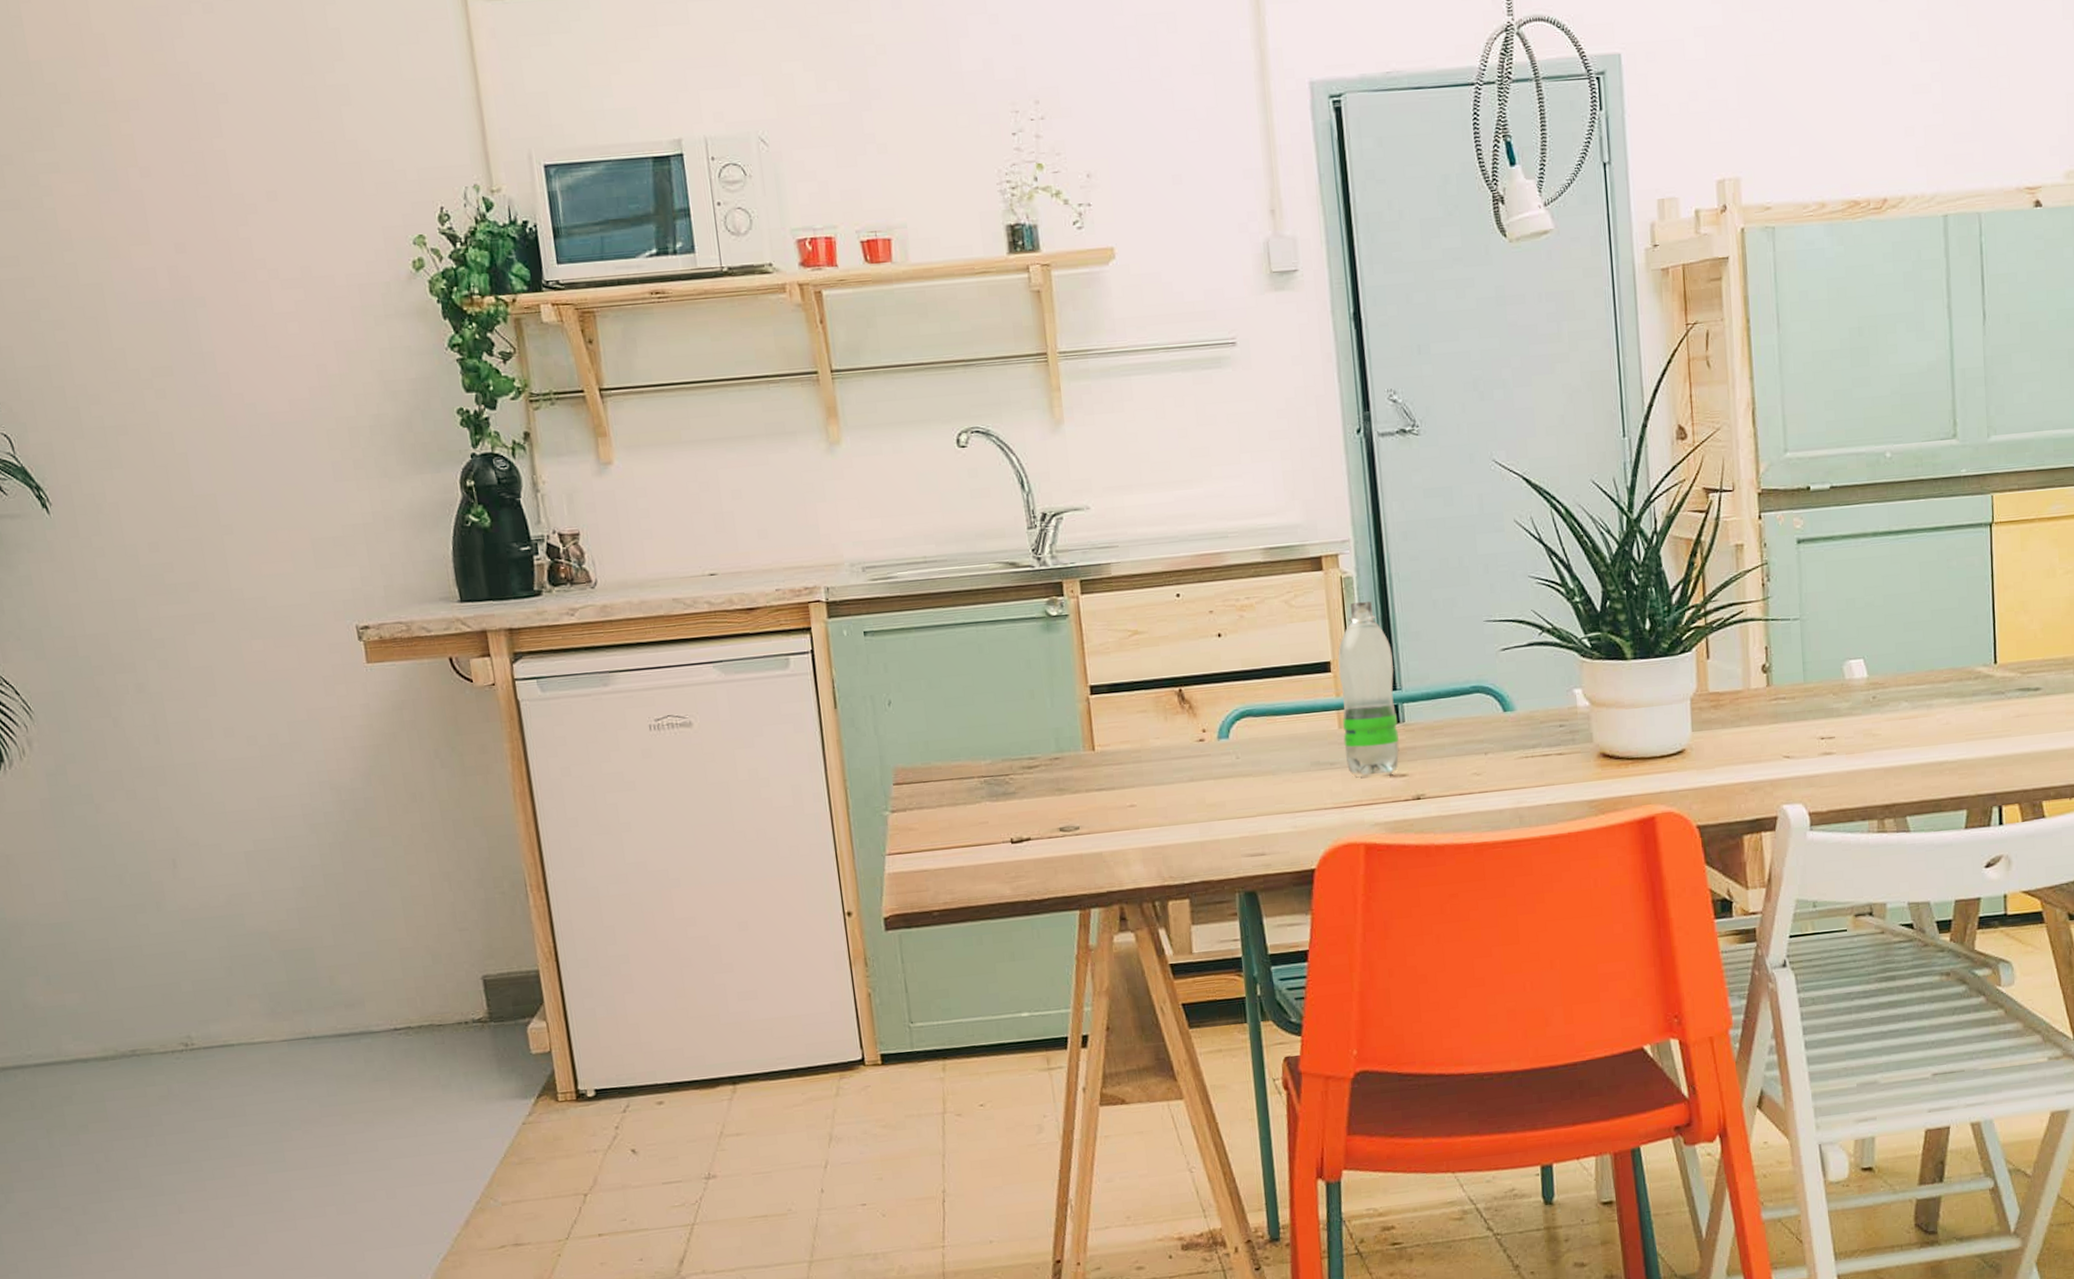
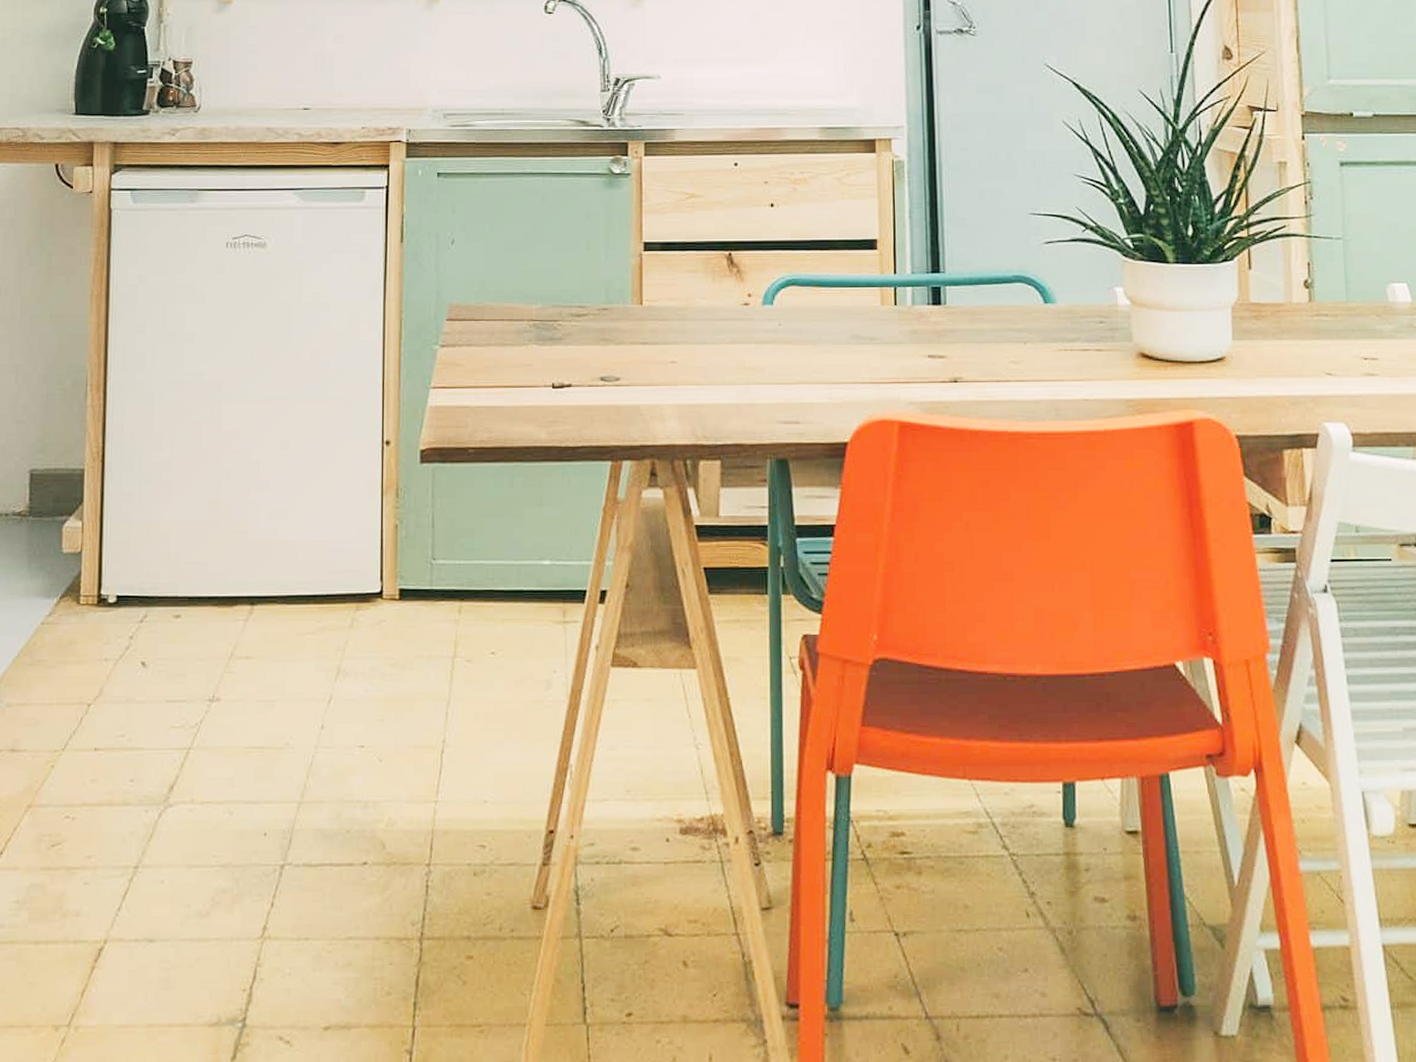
bottle: present [1337,601,1400,778] -> none [884,185,940,355]

